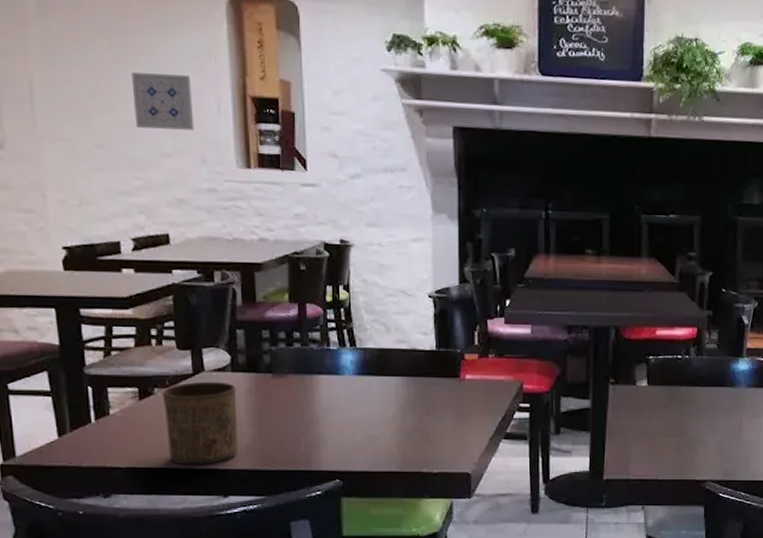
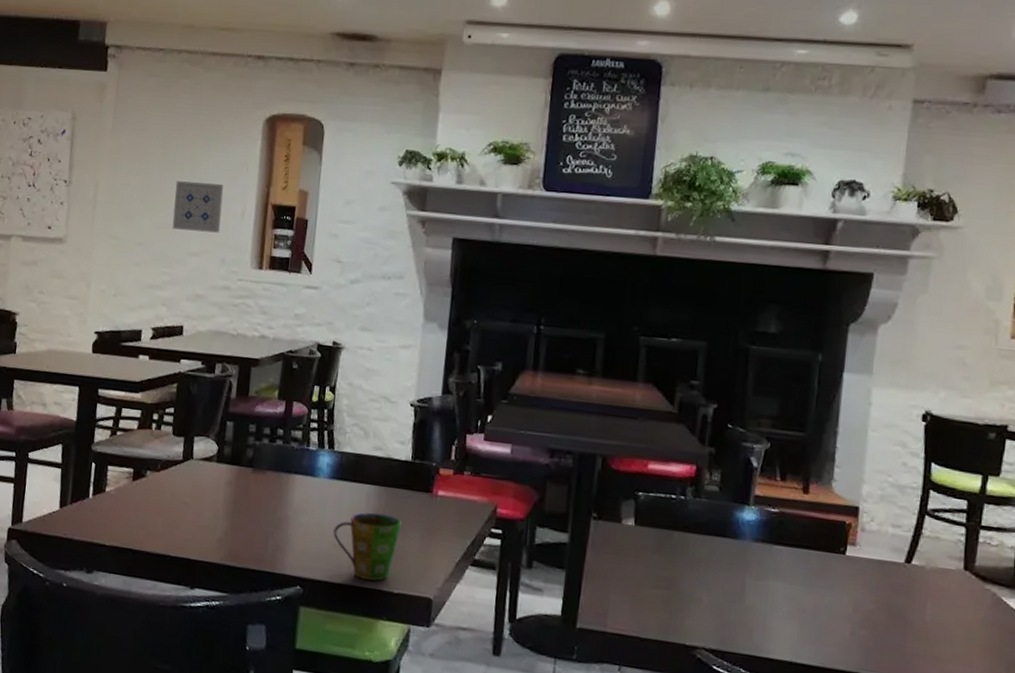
cup: present [162,381,239,465] -> none [149,468,219,553]
cup: none [366,402,433,464] -> present [333,512,402,581]

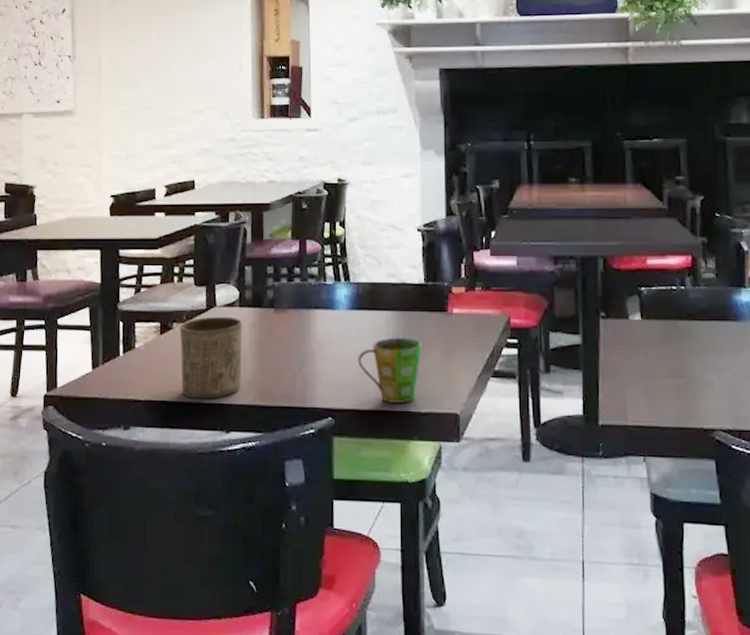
cup: none [149,468,219,553] -> present [179,316,243,399]
wall art: present [172,181,224,233] -> none [174,43,221,90]

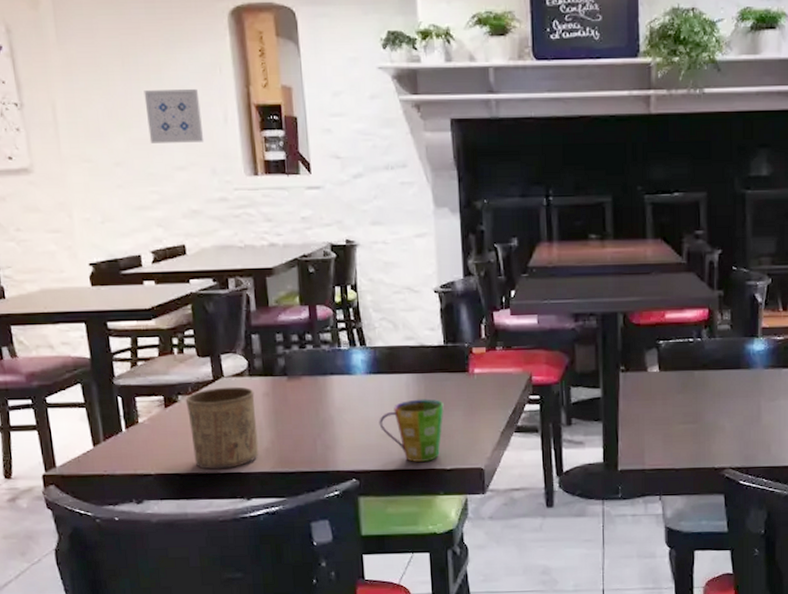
wall art: none [174,43,221,90] -> present [144,89,204,143]

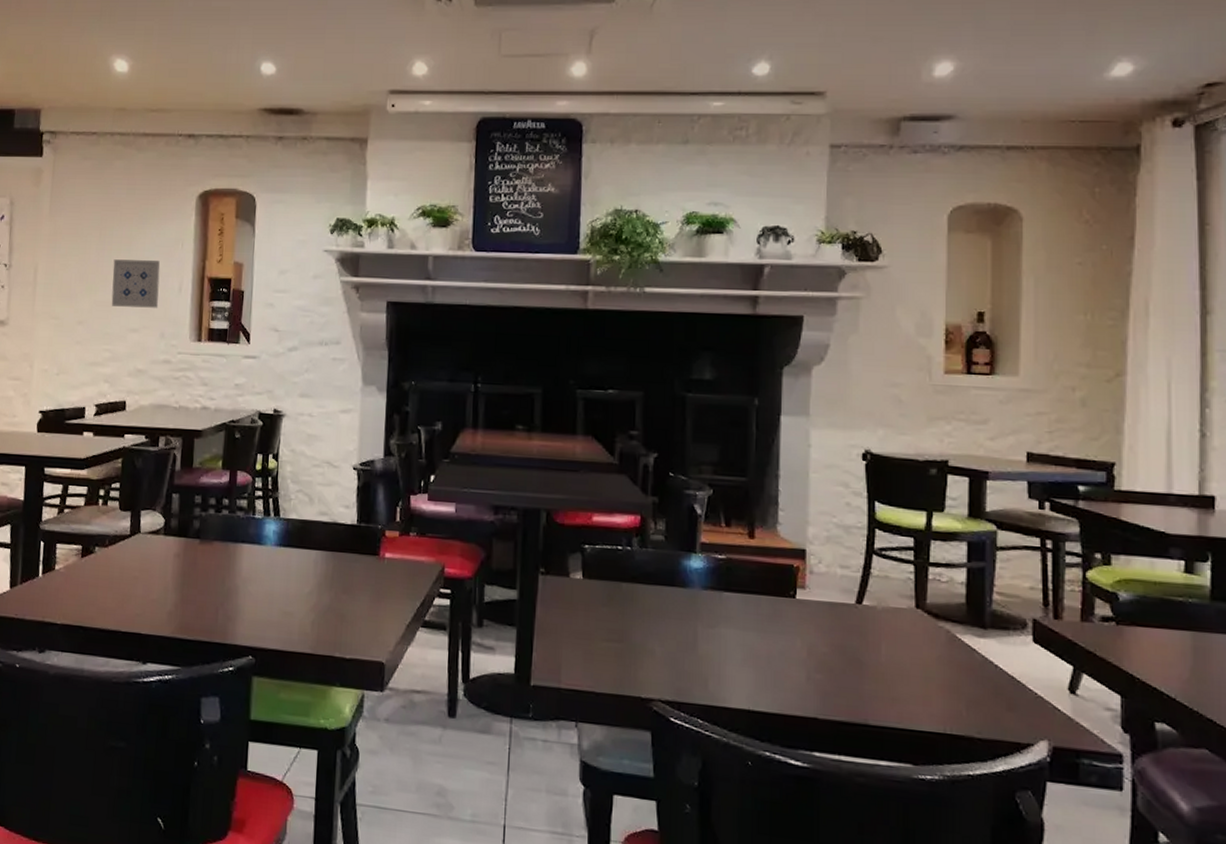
cup: present [185,386,259,470] -> none [99,543,166,628]
cup: present [379,399,444,462] -> none [282,578,351,647]

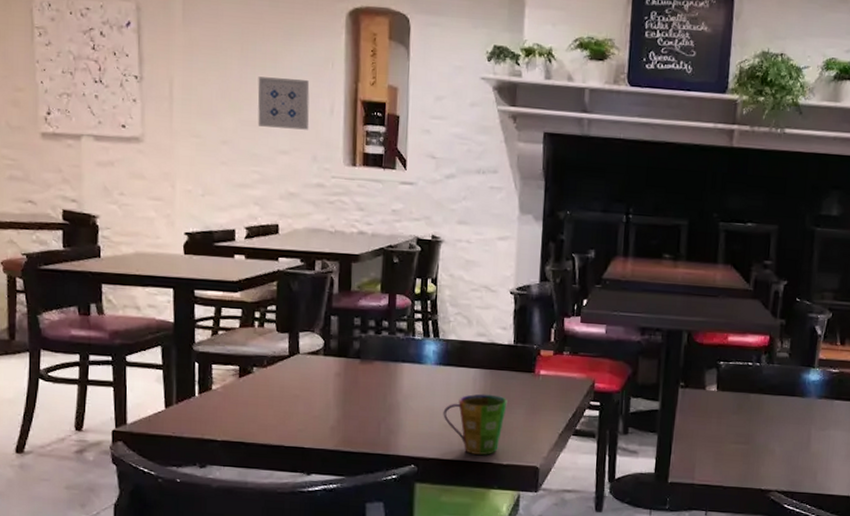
cup: none [282,578,351,647] -> present [443,393,508,455]

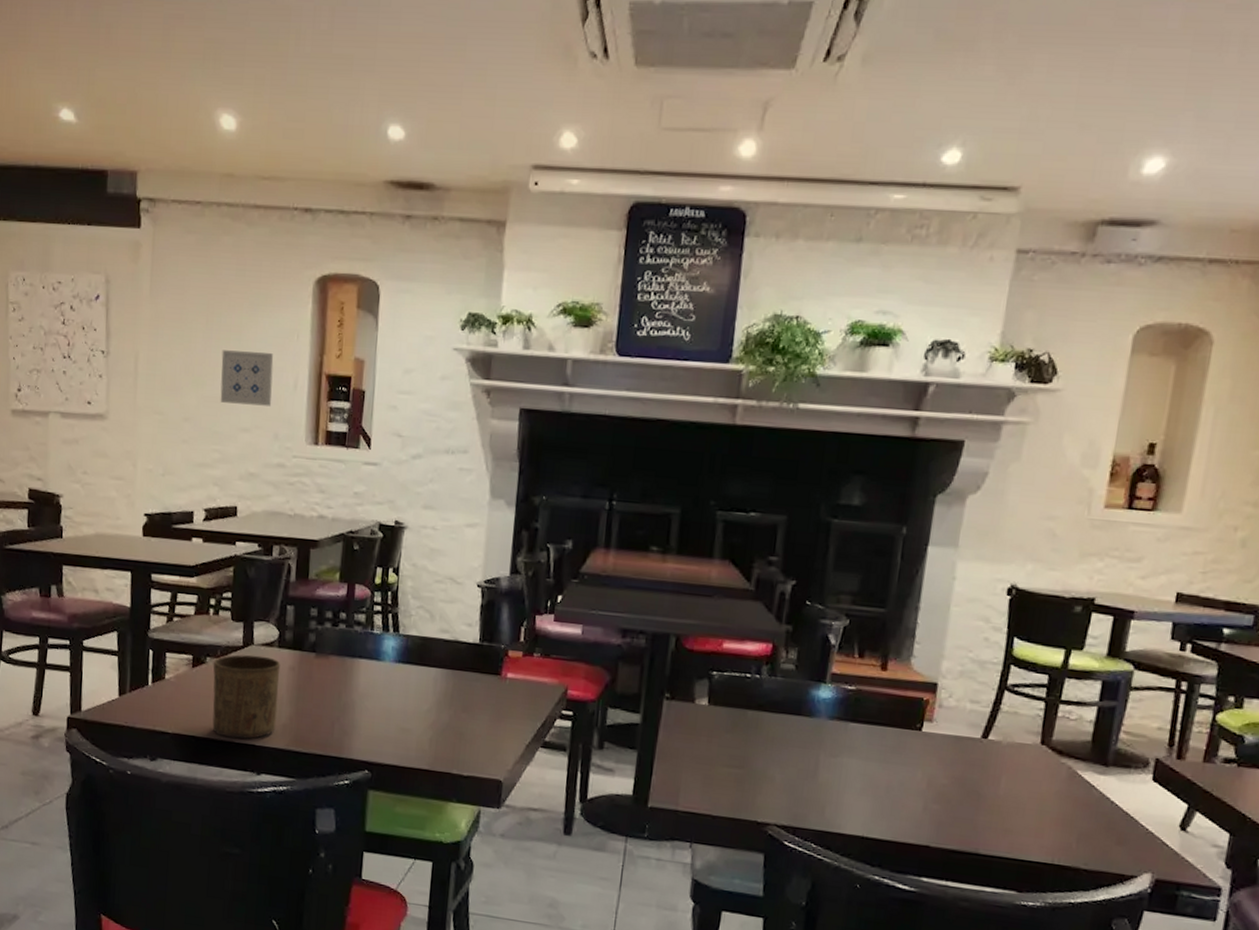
cup: none [259,363,327,442] -> present [212,654,281,739]
cup: present [443,393,508,455] -> none [400,696,471,764]

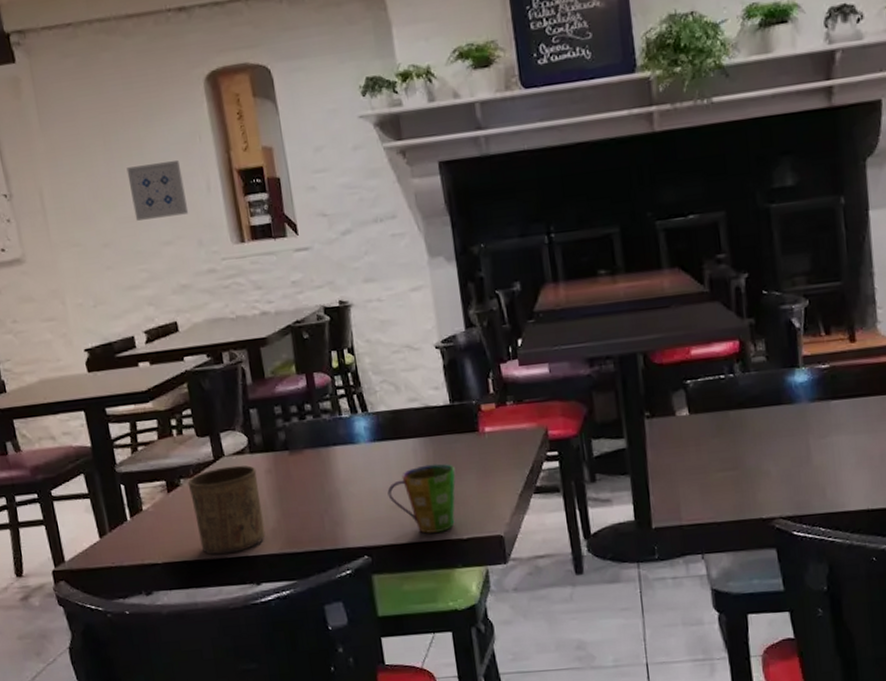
cup: none [400,696,471,764] -> present [387,463,456,534]

